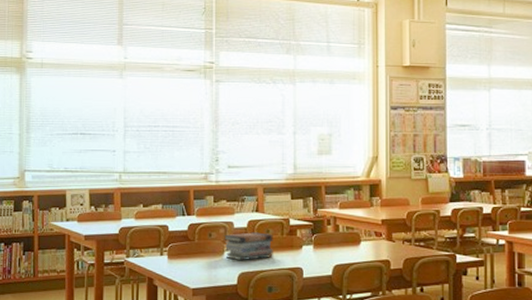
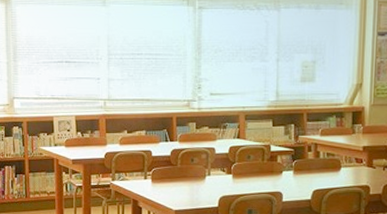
book stack: present [223,232,273,261] -> none [205,158,254,185]

